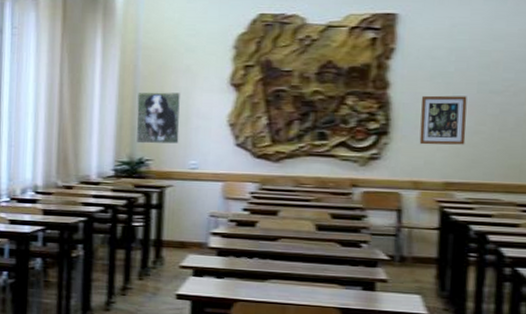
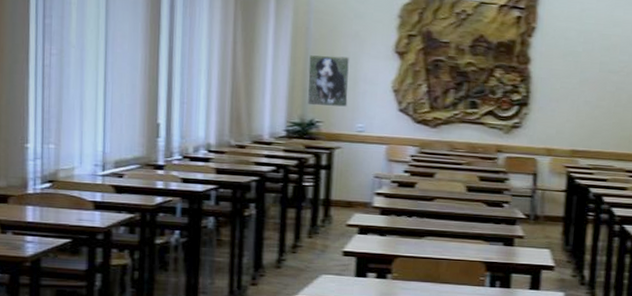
wall art: present [419,95,467,145] -> none [553,72,592,117]

